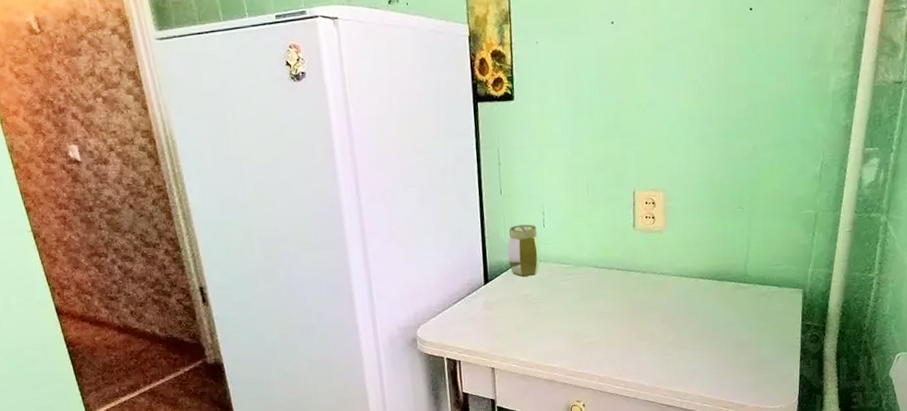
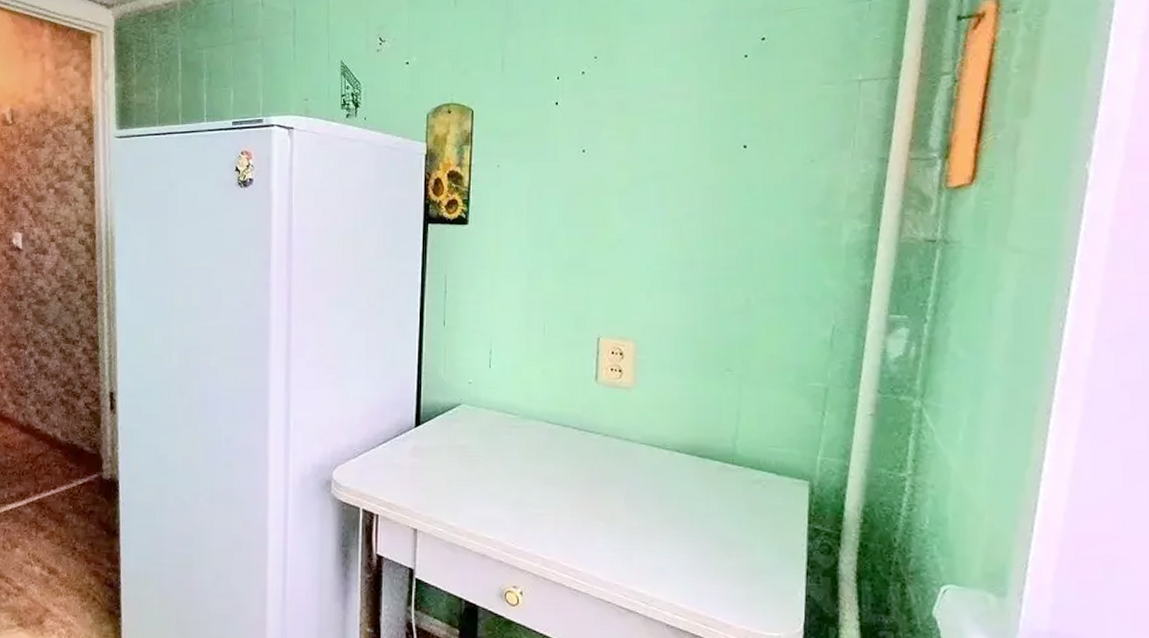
jar: present [507,224,541,277] -> none [445,362,484,423]

